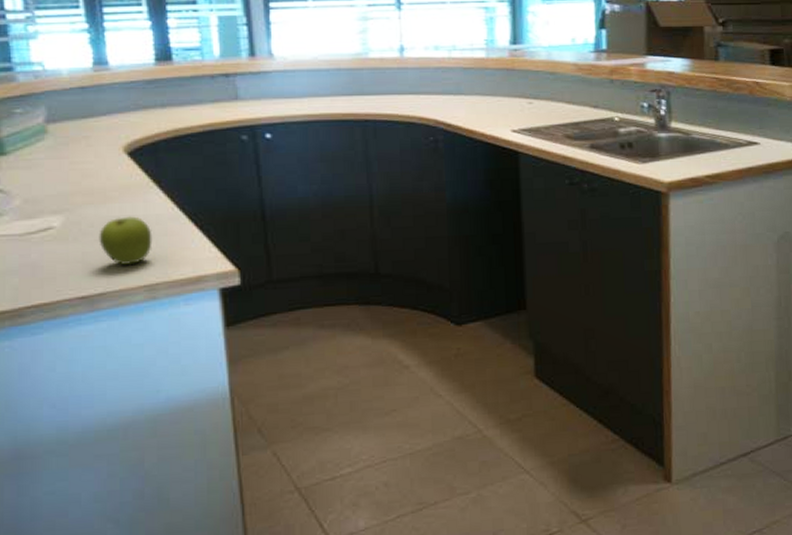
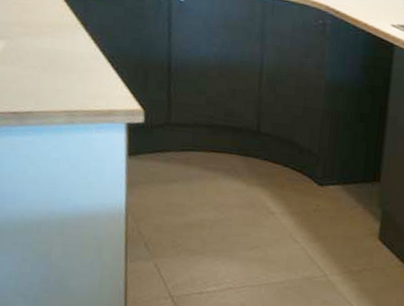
fruit: present [99,216,153,266] -> none [31,49,76,92]

